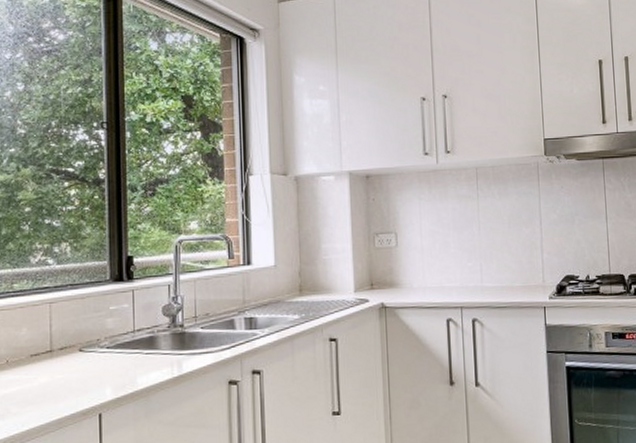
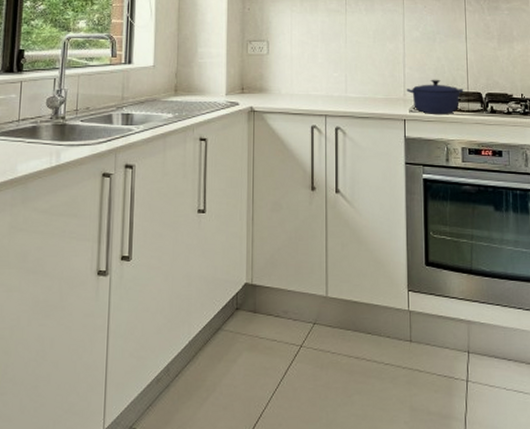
cooking pot: none [545,263,606,300] -> present [406,79,464,114]

